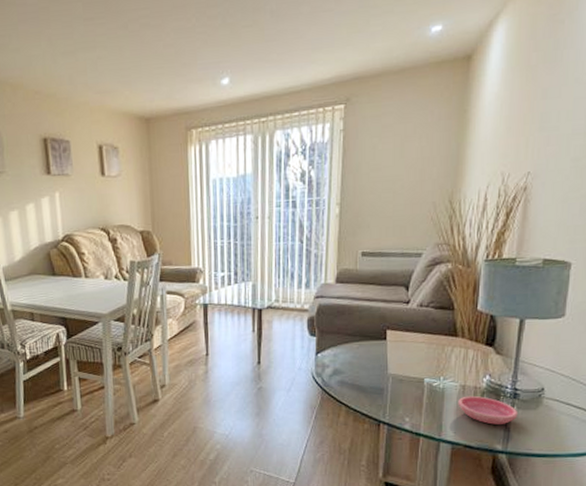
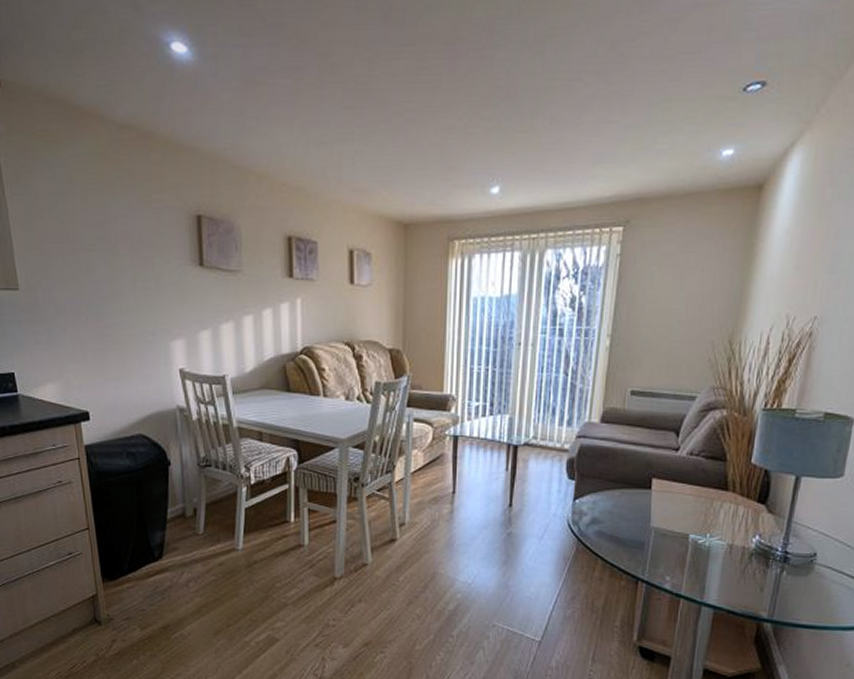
saucer: present [458,395,518,425] -> none [723,556,788,590]

